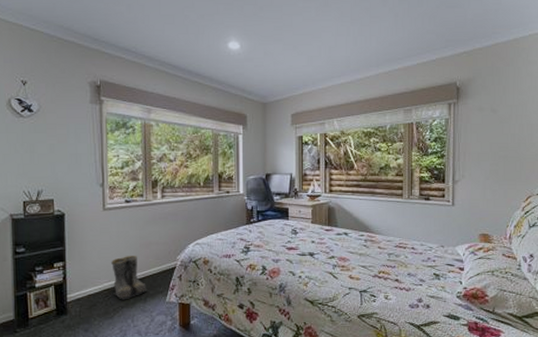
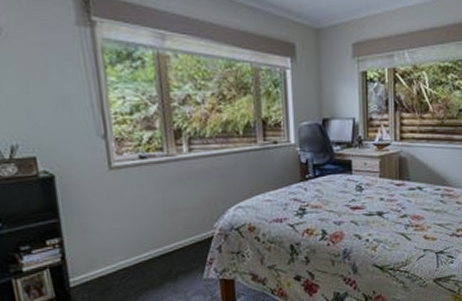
boots: present [110,255,148,300] -> none [125,224,178,281]

